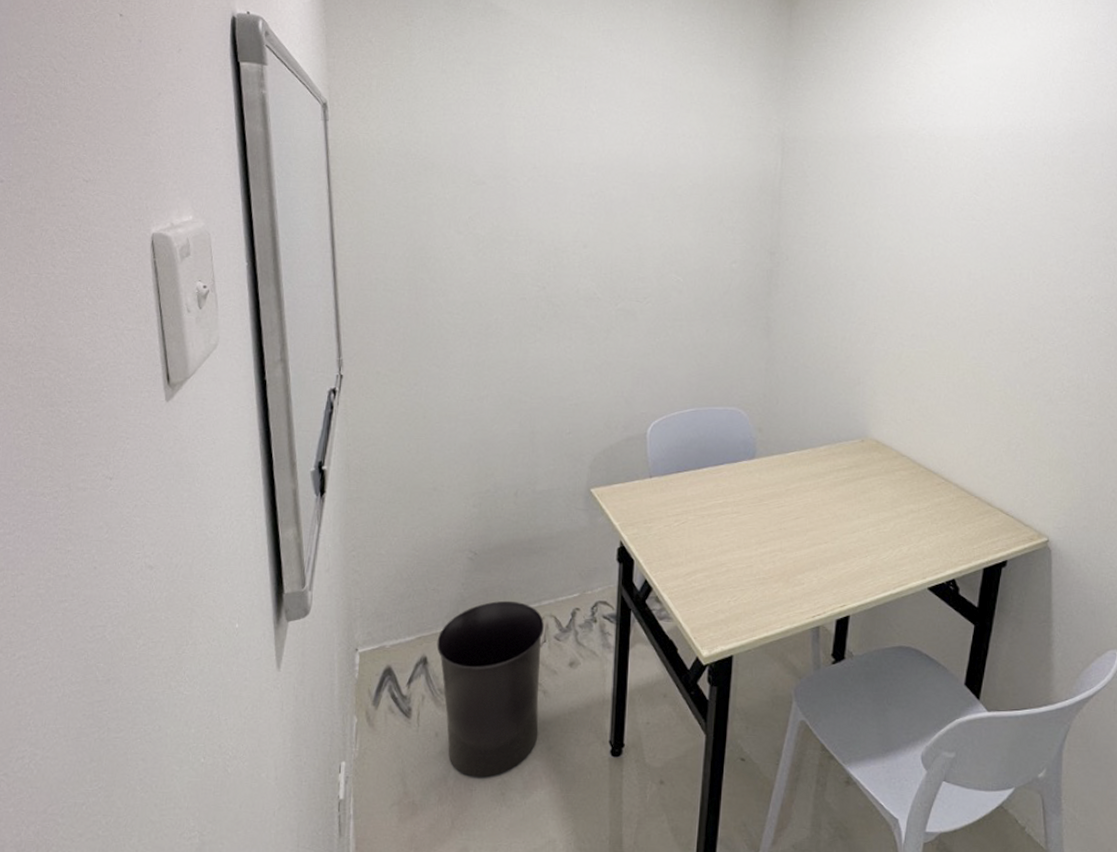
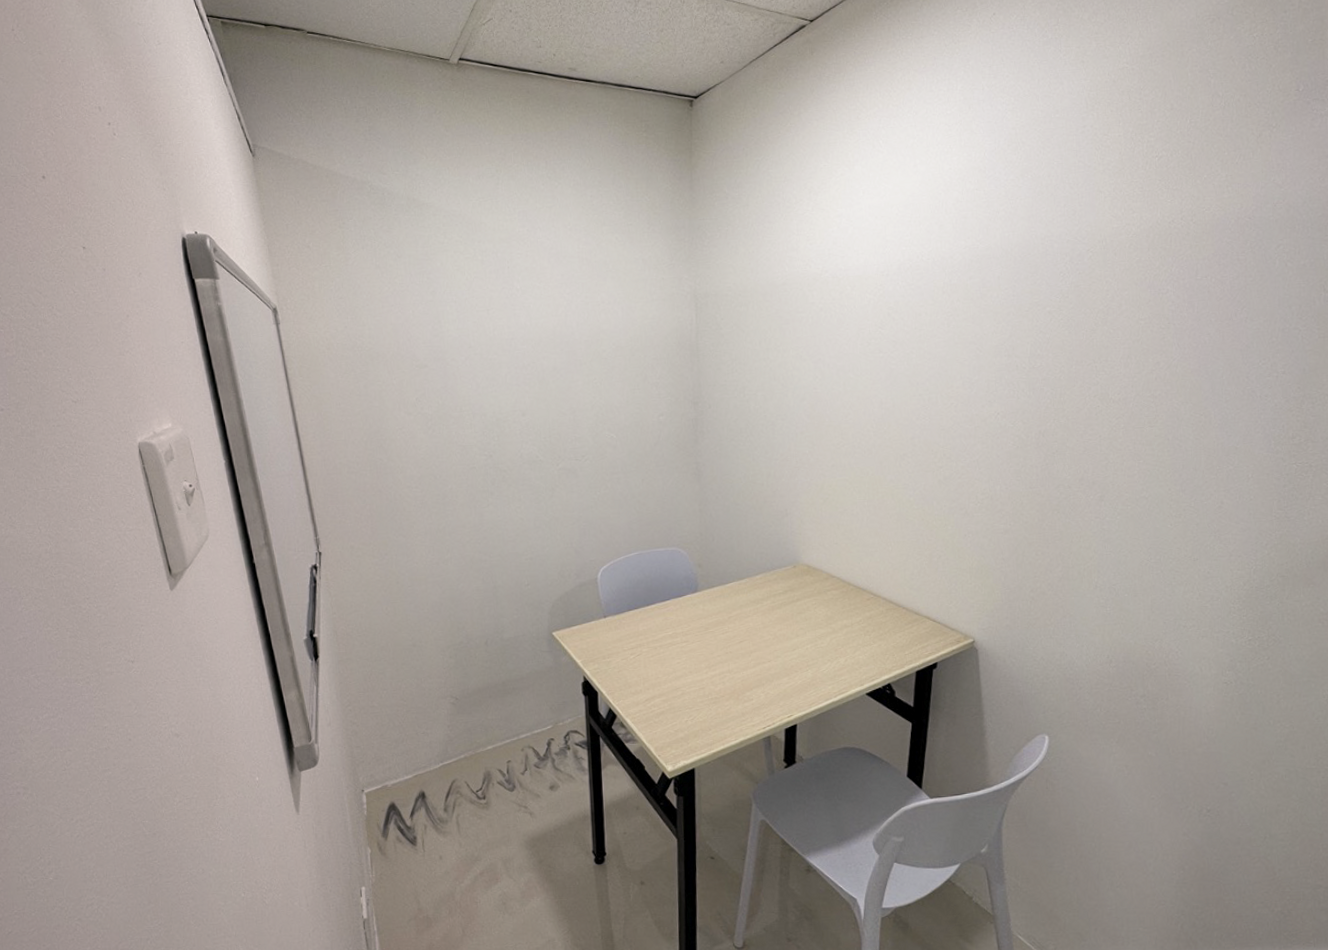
waste bin: present [436,600,545,778] -> none [431,737,529,891]

